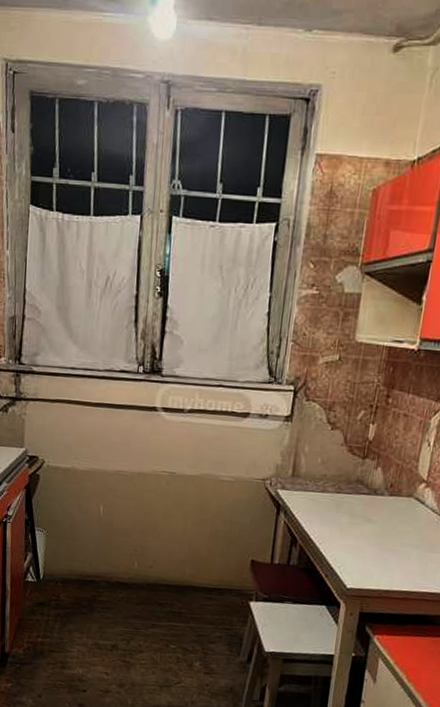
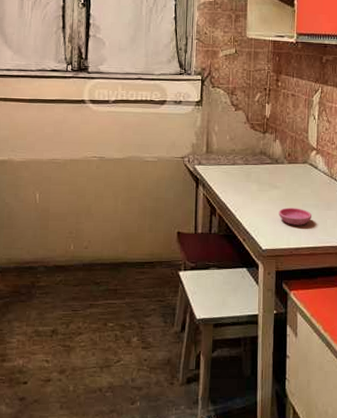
saucer: none [370,545,411,567] -> present [278,207,312,225]

